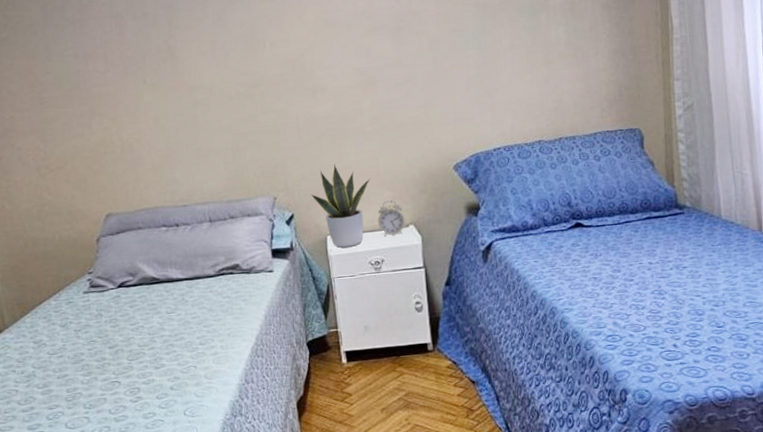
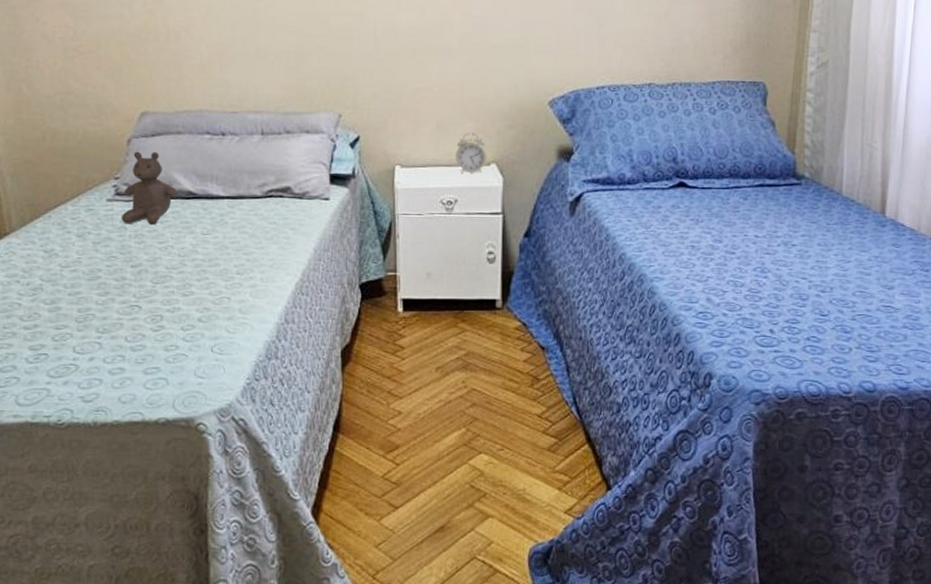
teddy bear: none [96,246,144,312] -> present [121,151,179,225]
potted plant: present [311,163,370,248] -> none [382,83,452,181]

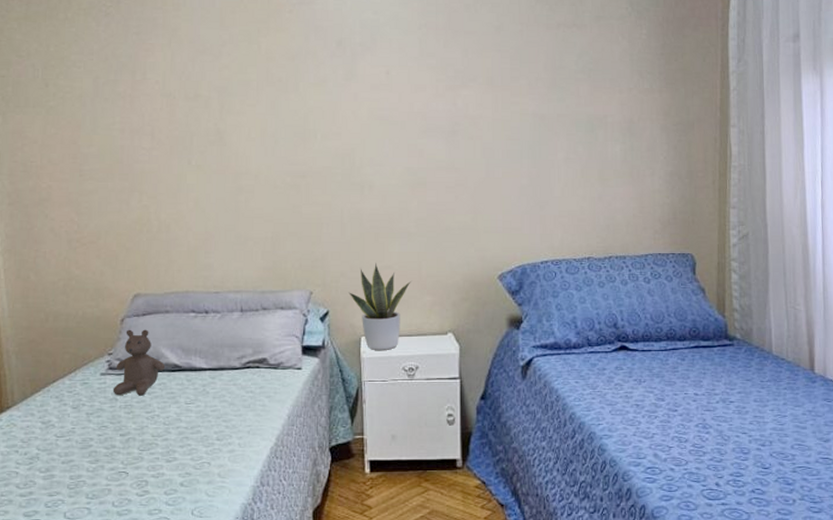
potted plant: none [382,83,452,181] -> present [349,262,411,350]
alarm clock: present [456,133,486,174] -> none [416,305,444,343]

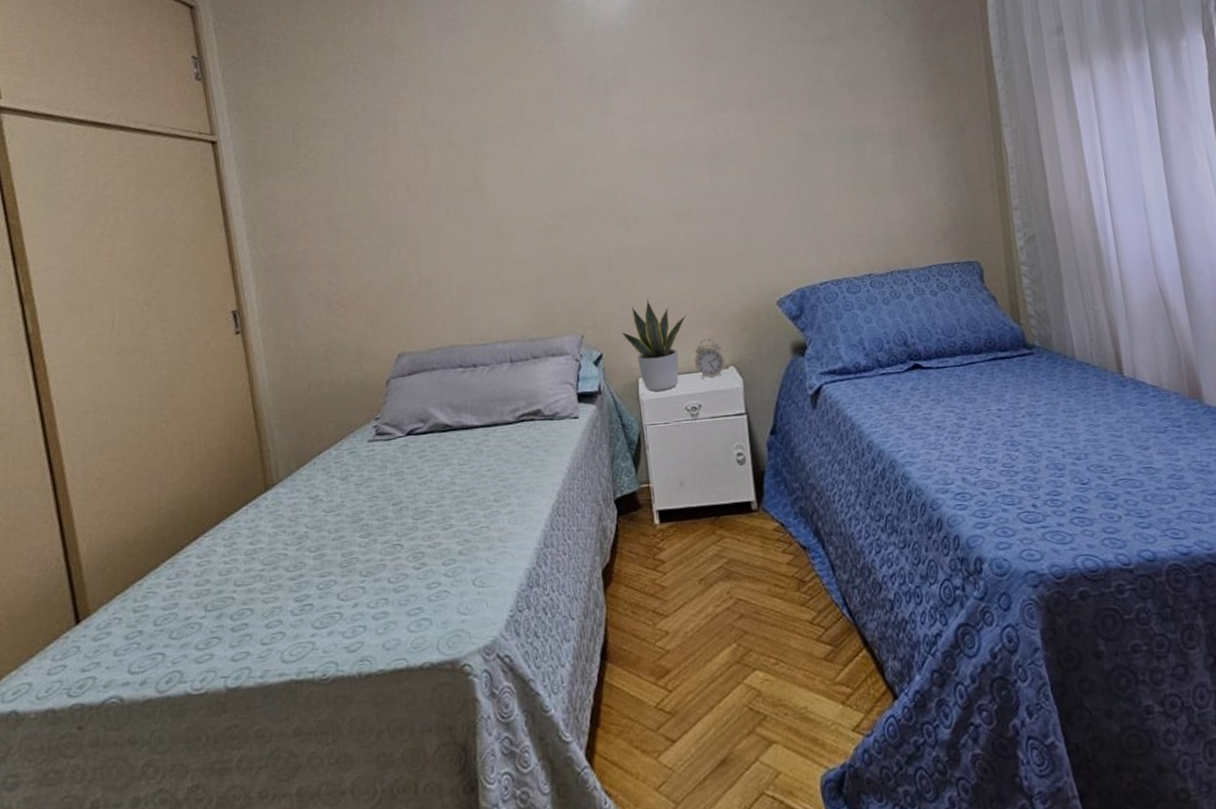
teddy bear: present [112,329,166,396] -> none [381,389,436,463]
alarm clock: none [416,305,444,343] -> present [695,339,725,379]

